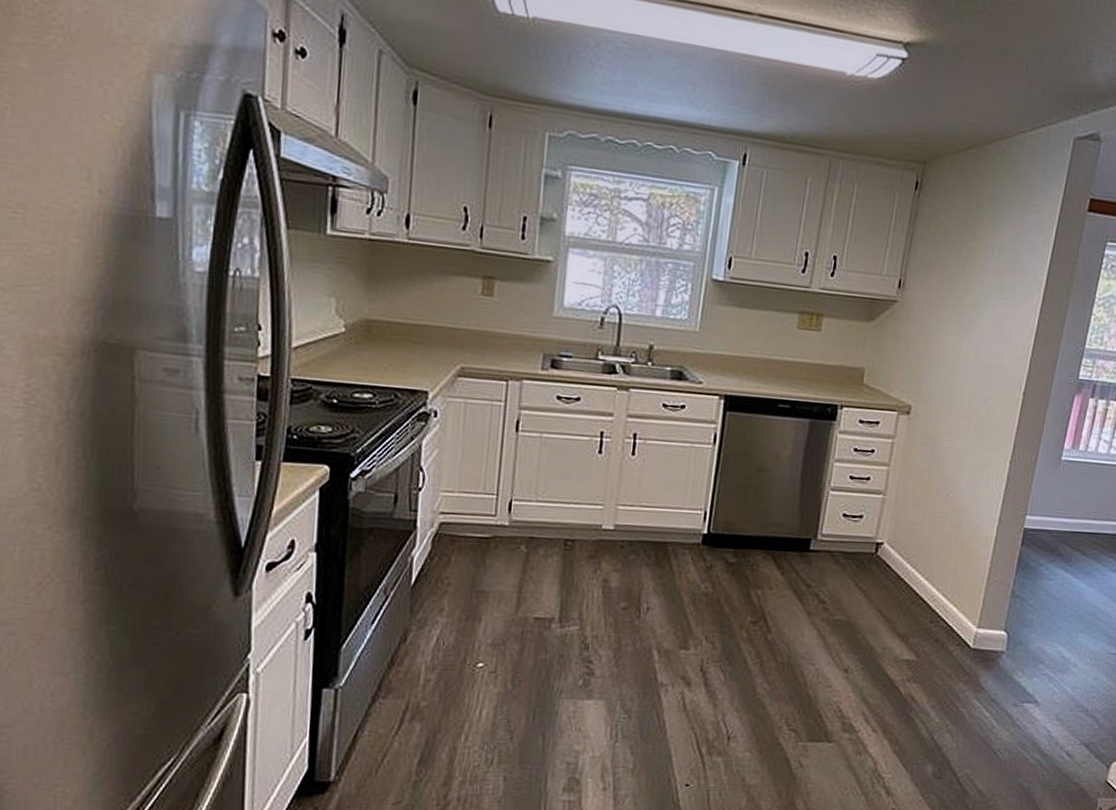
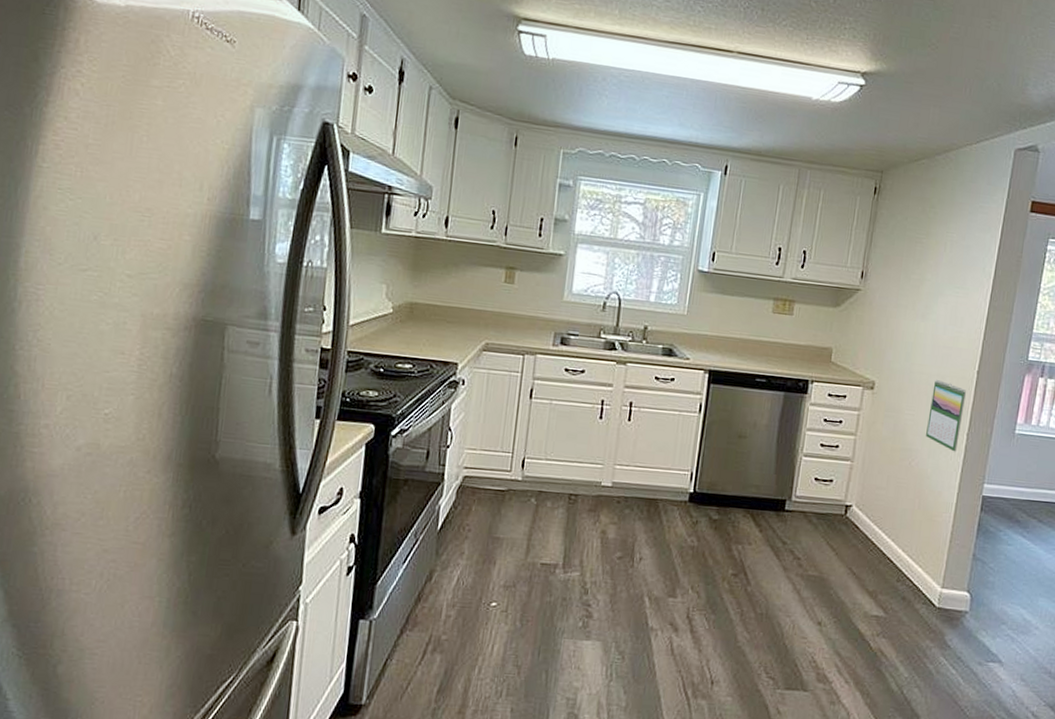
calendar: none [965,402,1011,482] -> present [926,380,966,452]

